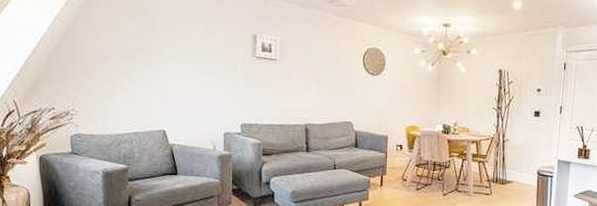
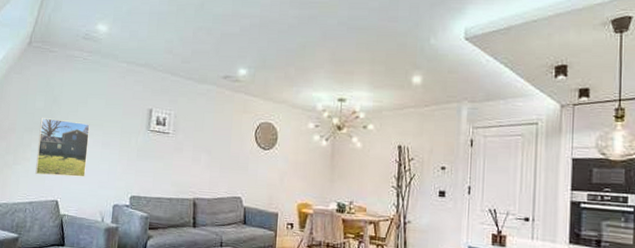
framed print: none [136,44,192,106] -> present [35,118,90,177]

